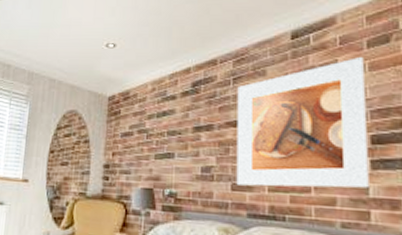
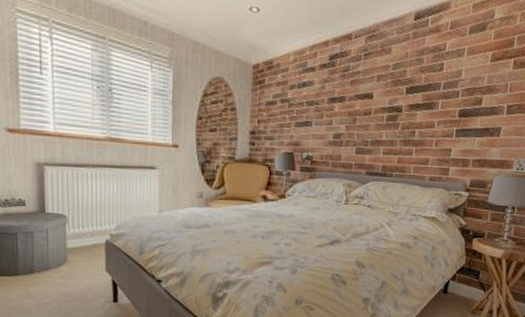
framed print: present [236,57,371,189] -> none [359,42,465,151]

